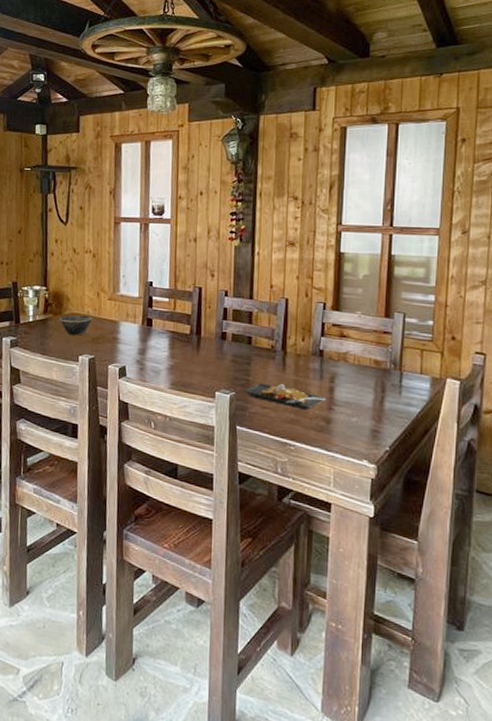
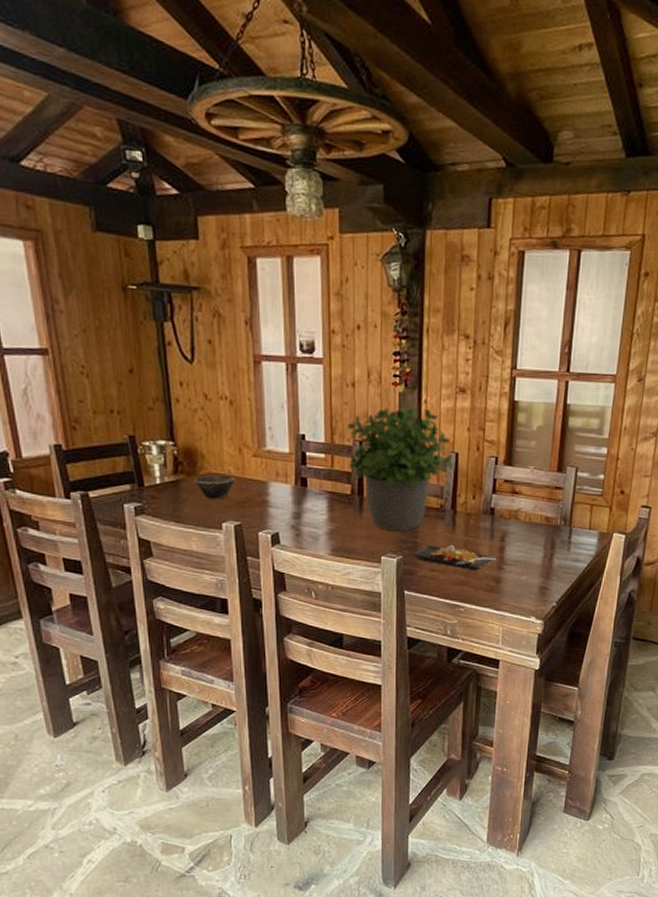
potted plant: none [188,256,284,369] -> present [347,404,454,531]

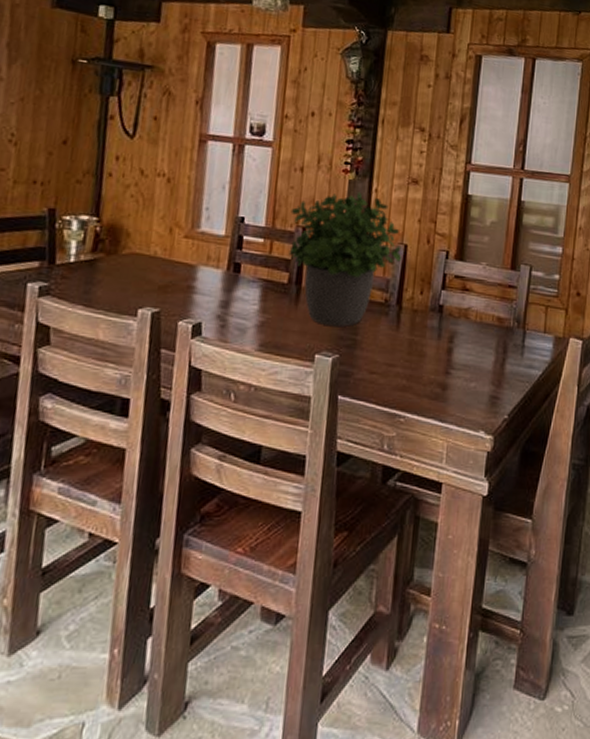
bowl: present [194,475,236,499] -> none [114,255,162,283]
plate: present [411,544,497,571] -> none [349,343,444,375]

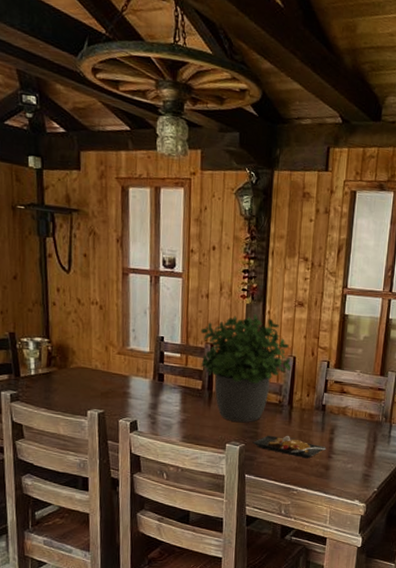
plate: none [349,343,444,375] -> present [252,435,327,459]

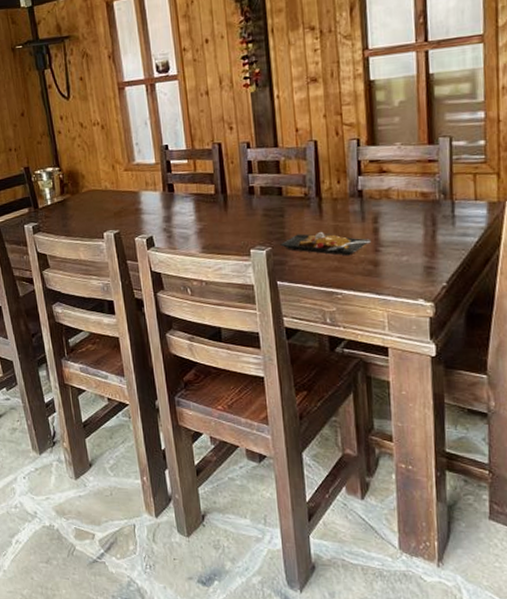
potted plant: present [200,314,292,422] -> none [205,102,314,224]

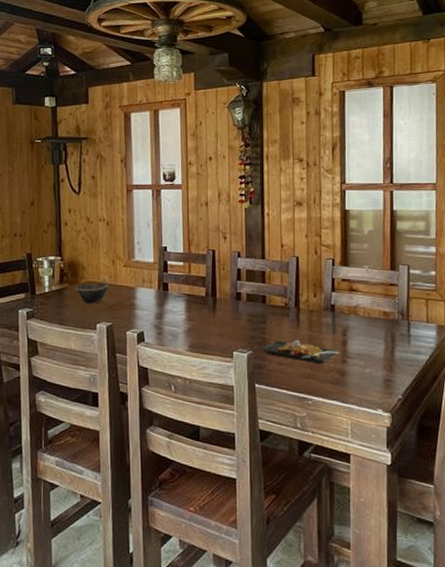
bowl: none [78,190,112,213] -> present [76,283,110,304]

